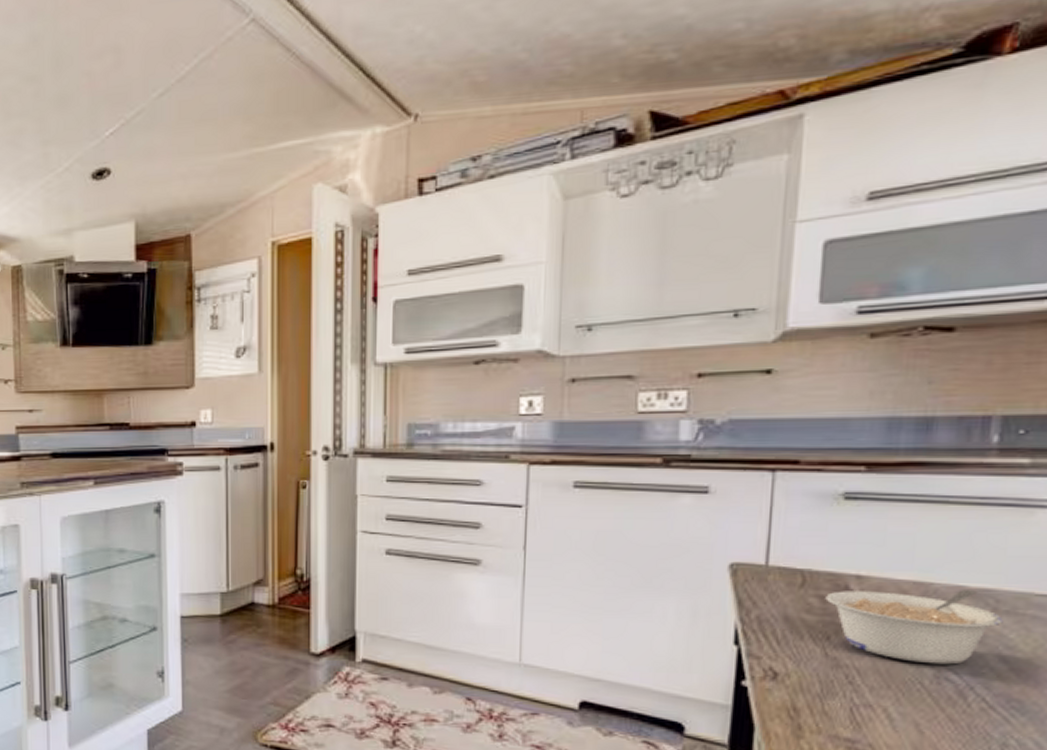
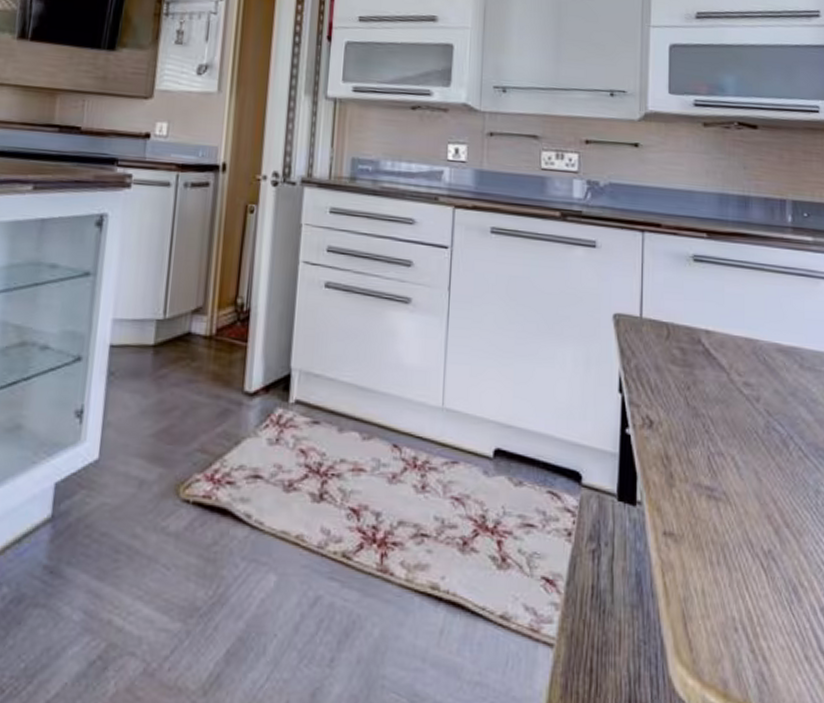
legume: present [825,590,1003,665] -> none [685,344,807,416]

